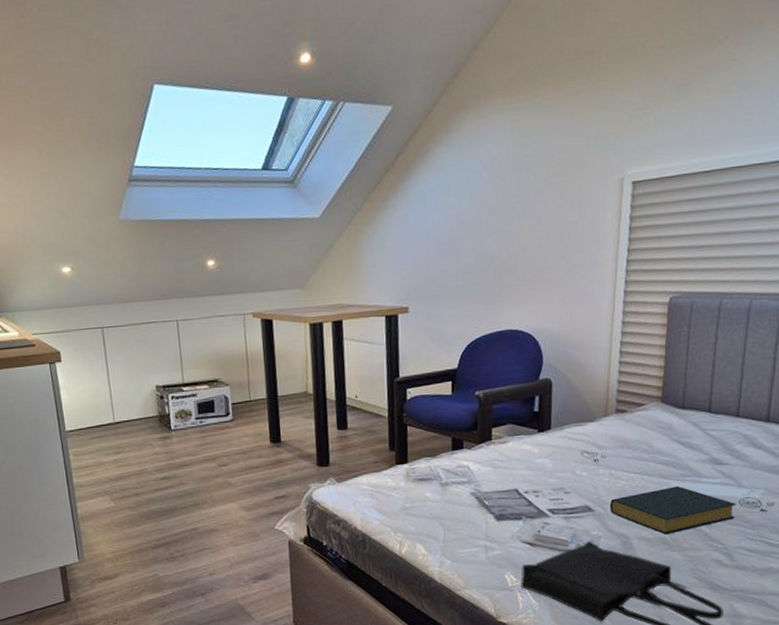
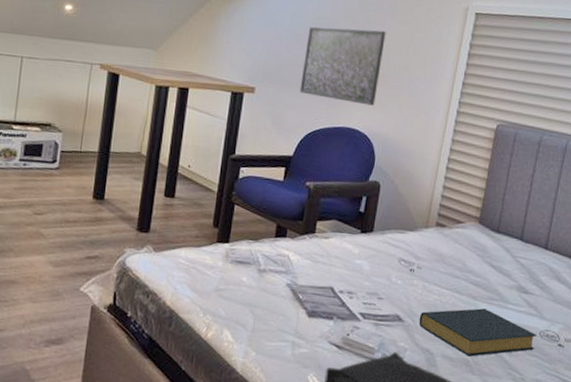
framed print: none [454,221,537,304] -> present [299,27,386,106]

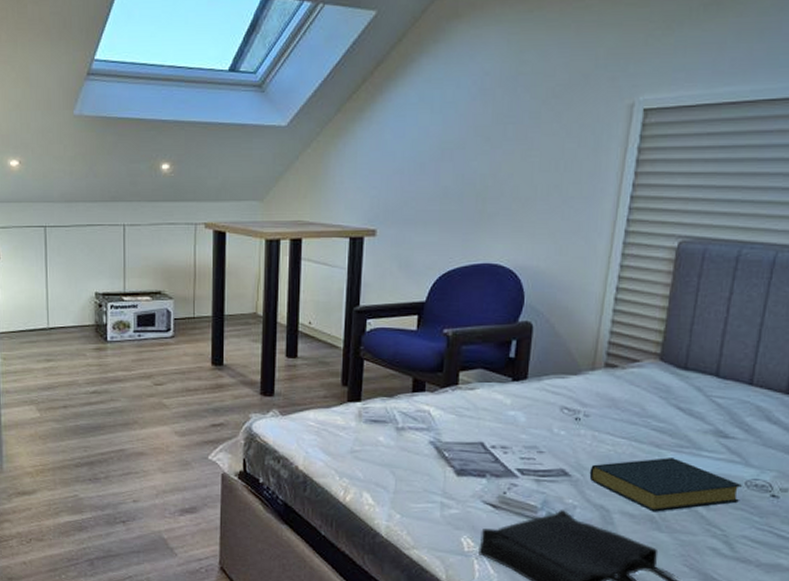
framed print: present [299,27,386,106] -> none [428,146,529,236]

